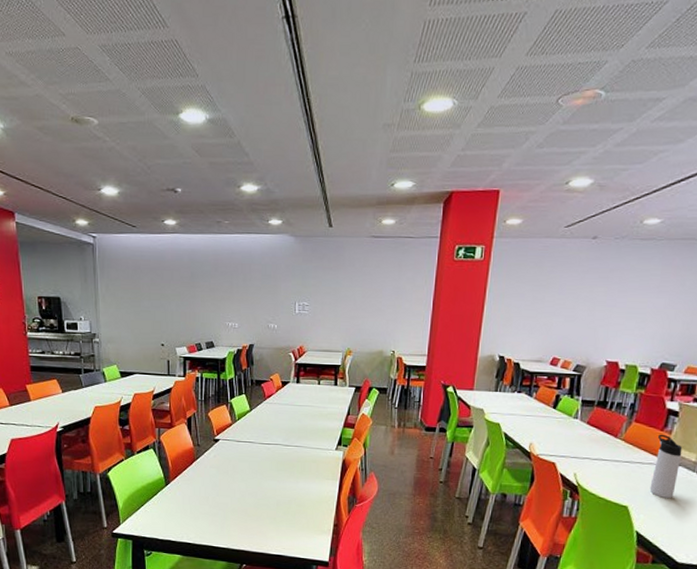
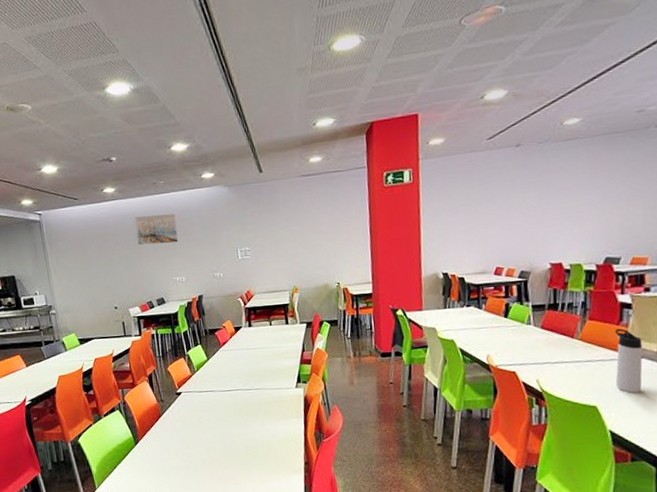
wall art: none [193,254,236,287] -> present [135,213,178,245]

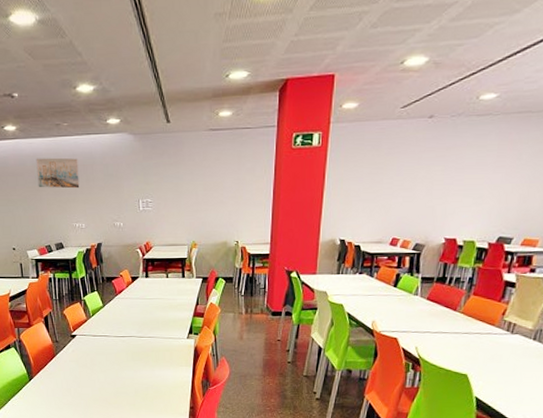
thermos bottle: present [614,328,643,394] -> none [488,305,519,366]

